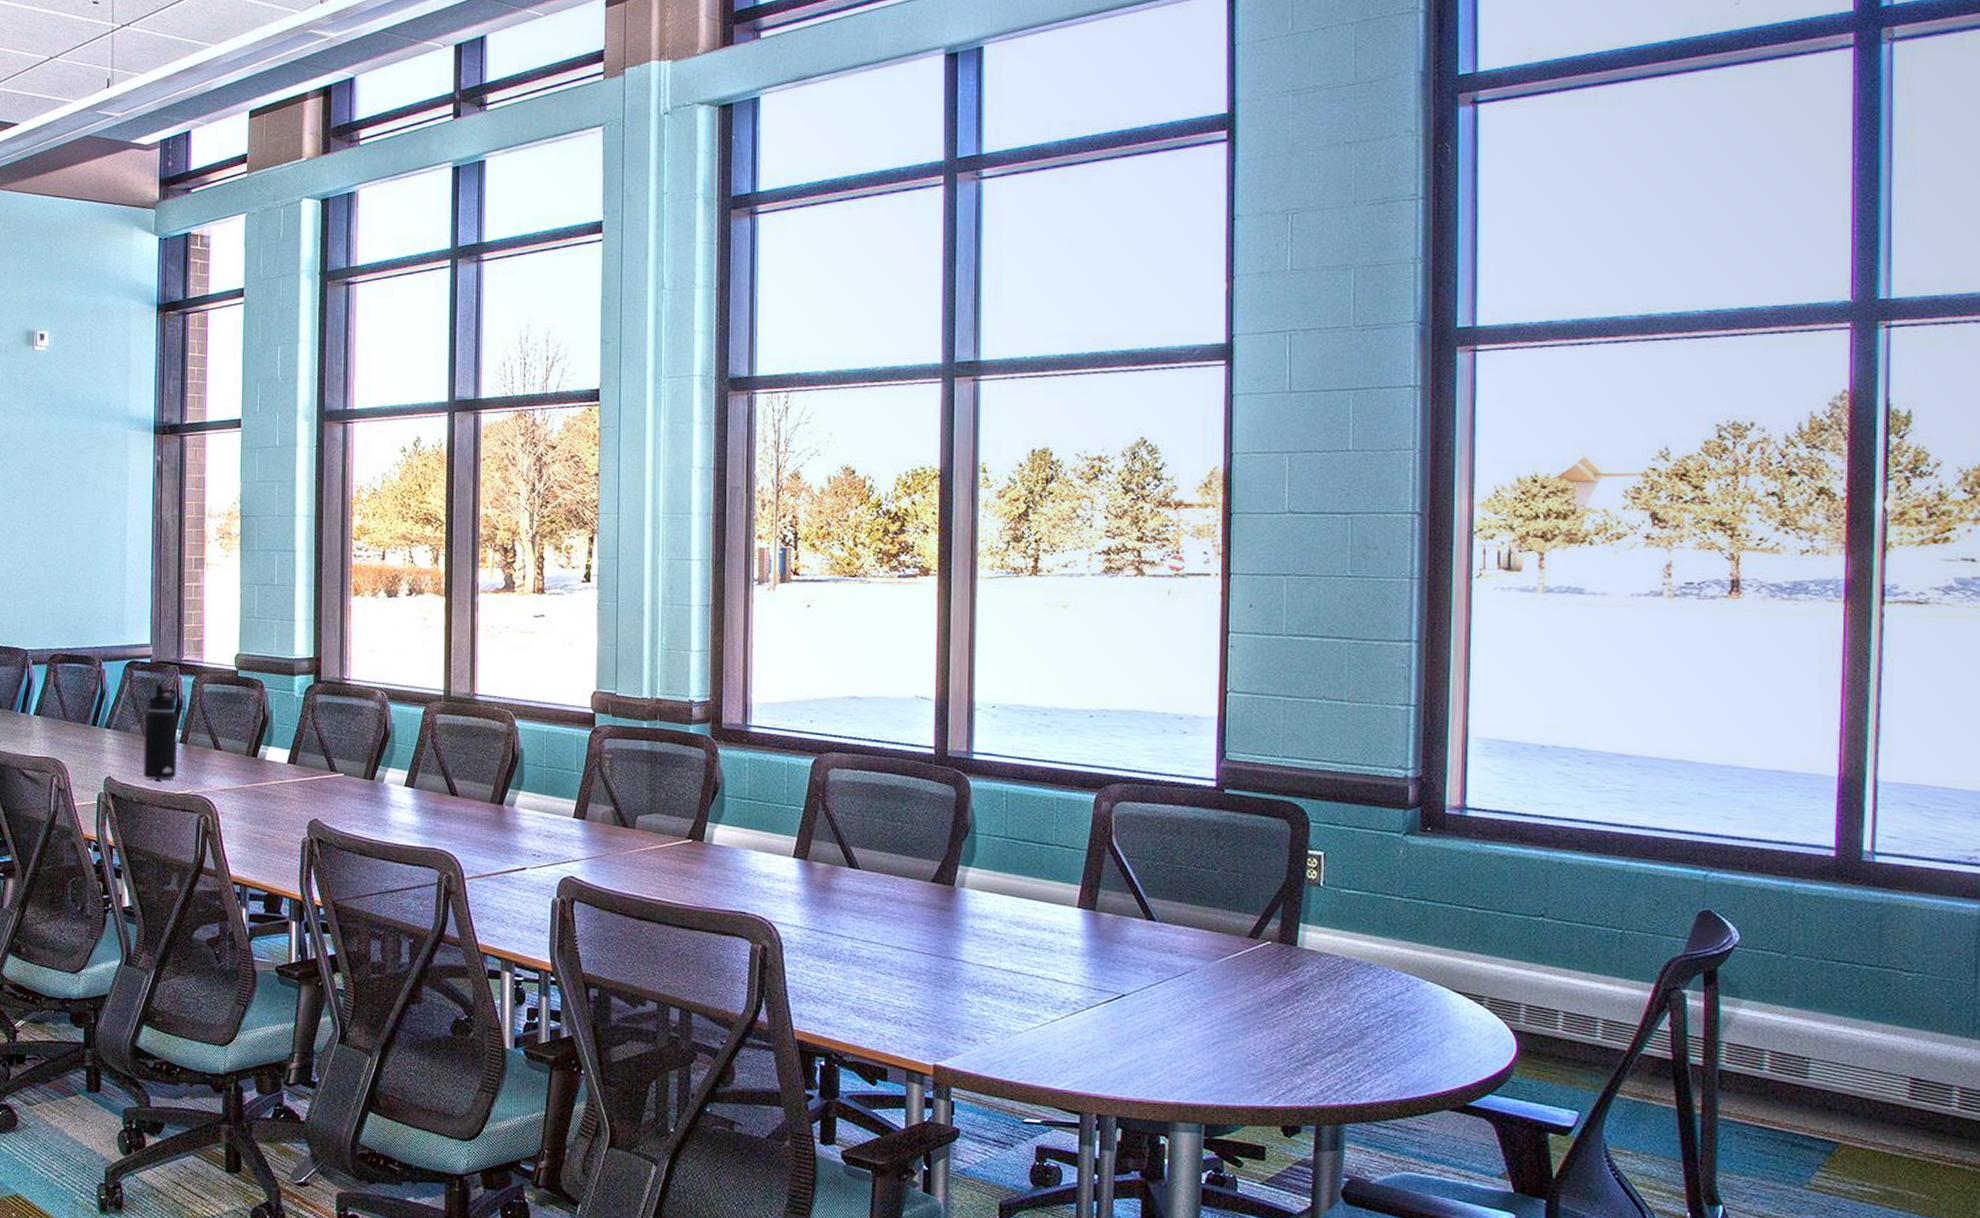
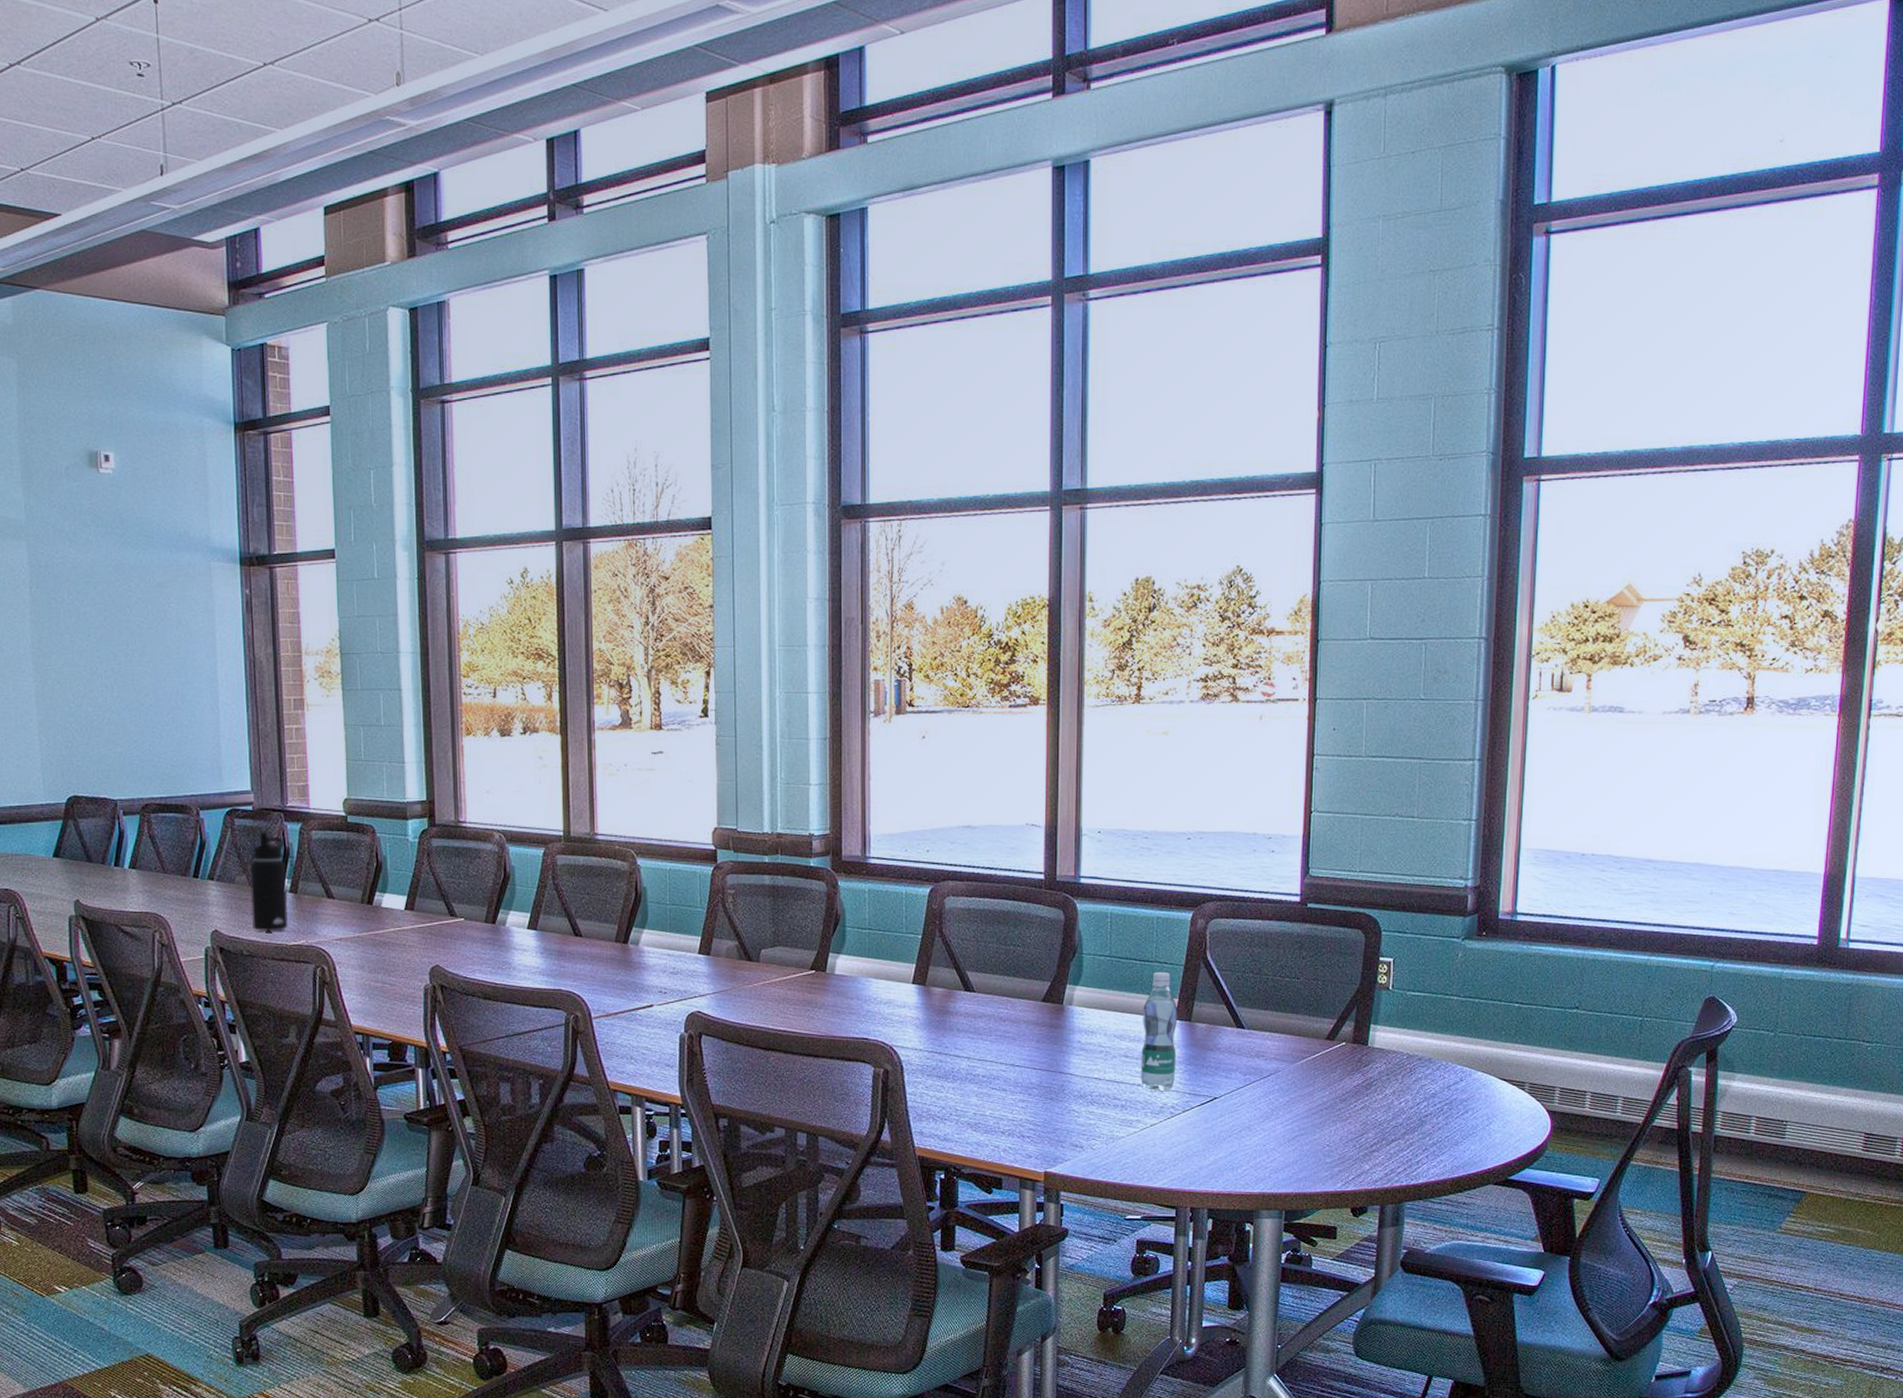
bottle: none [1040,855,1081,986] -> present [1141,971,1178,1092]

